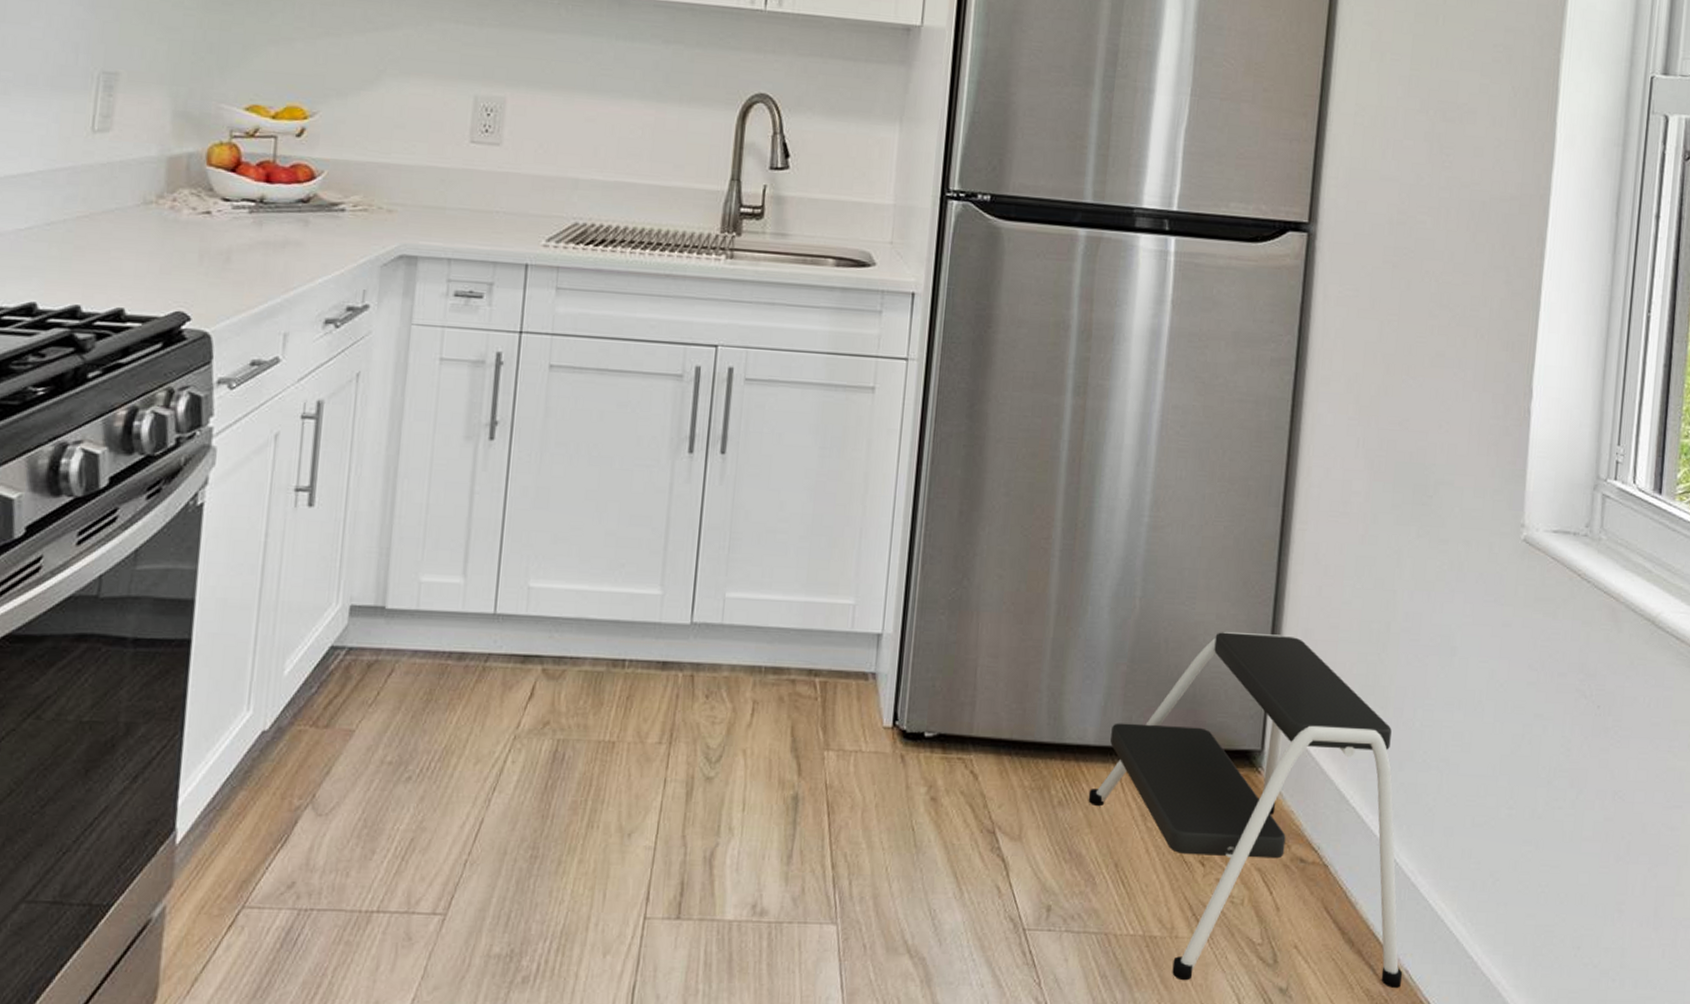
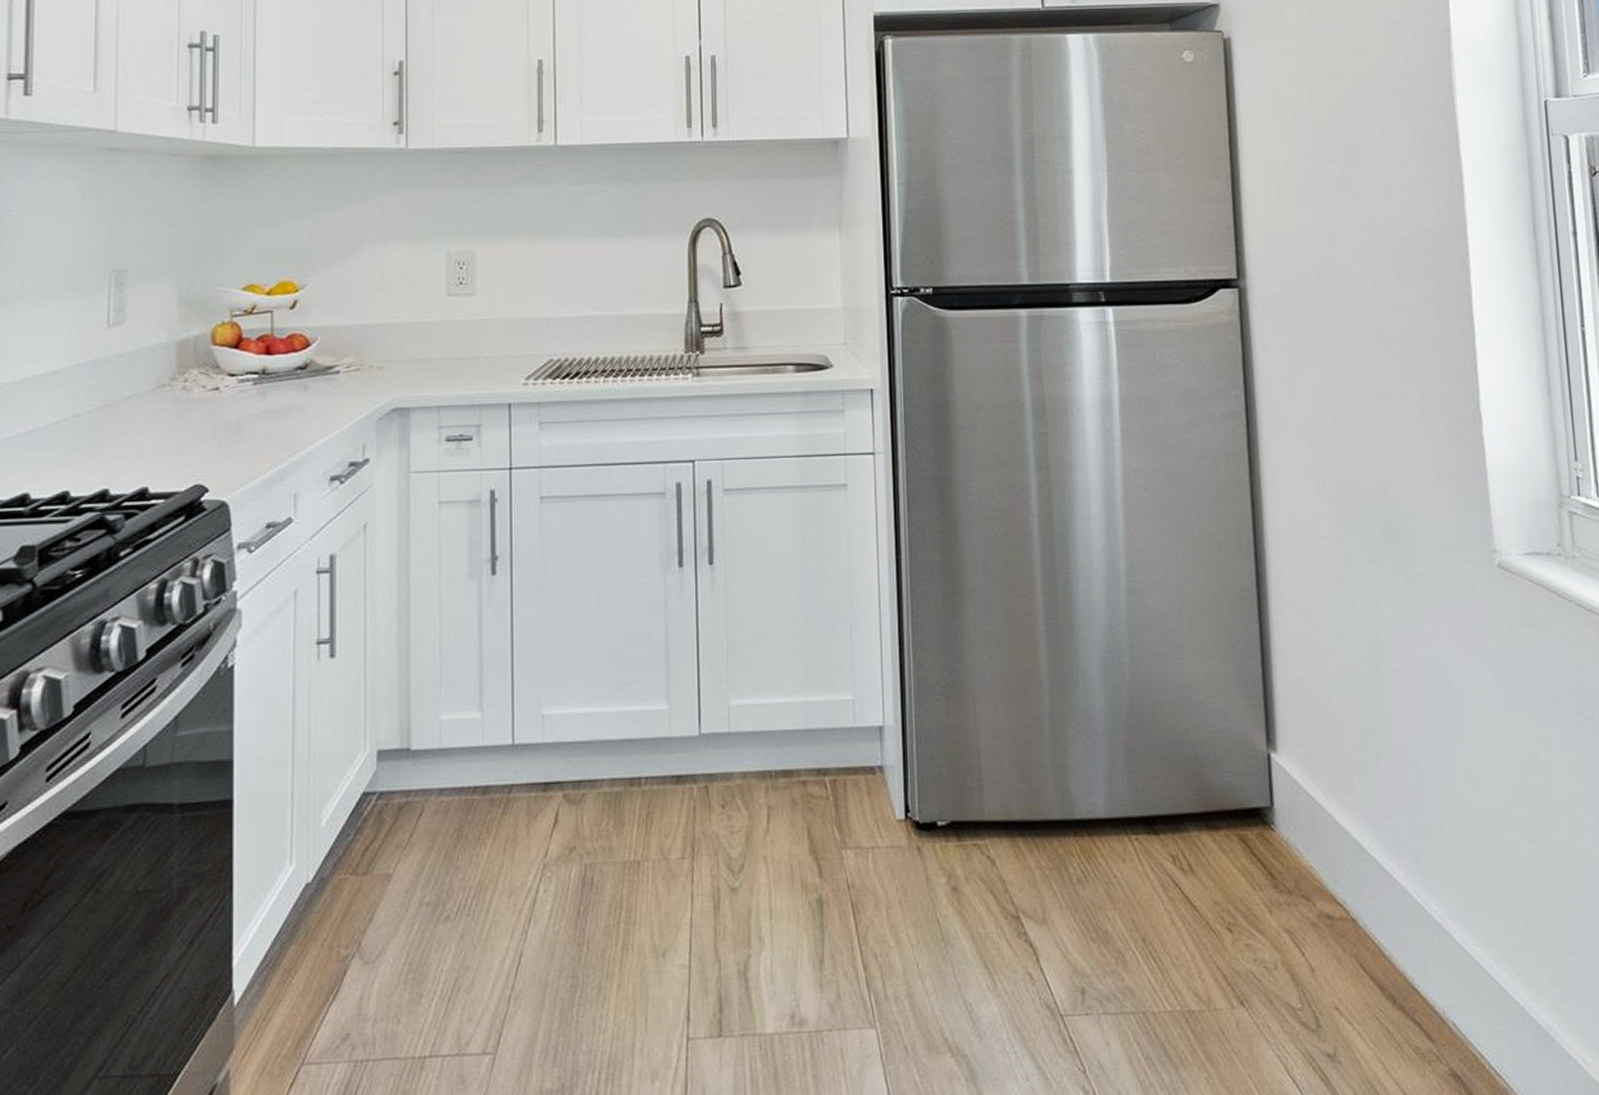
step stool: present [1088,631,1403,989] -> none [1106,687,1451,1055]

